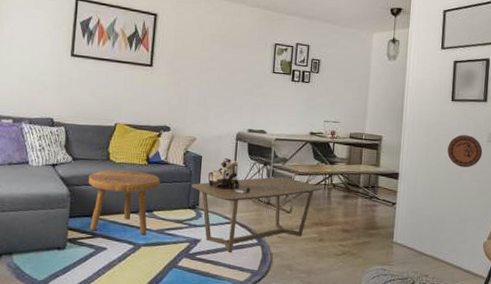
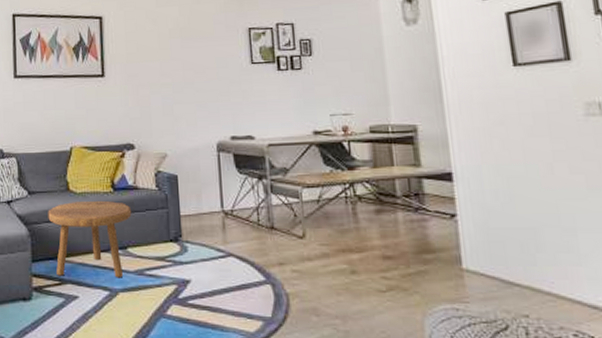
coffee table: present [191,177,323,253] -> none [169,193,344,296]
ruined building: present [207,158,250,194] -> none [188,175,245,219]
decorative plate: present [447,135,483,168] -> none [521,110,581,156]

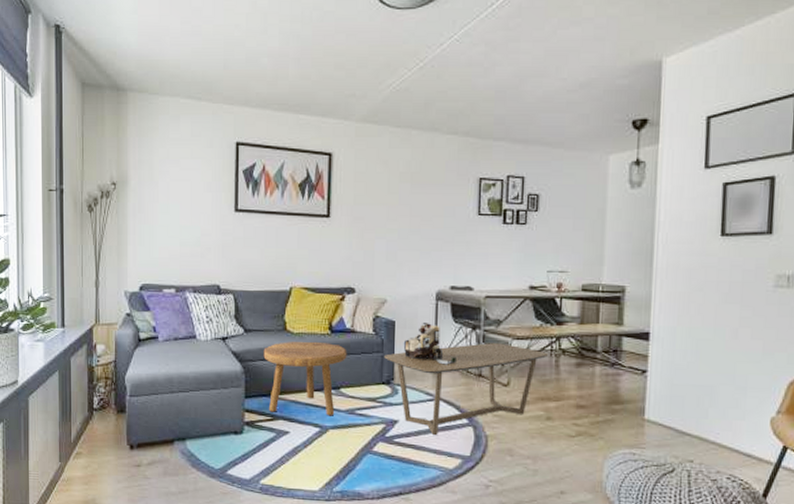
coffee table: none [169,193,344,296] -> present [383,343,549,436]
ruined building: none [188,175,245,219] -> present [403,323,456,365]

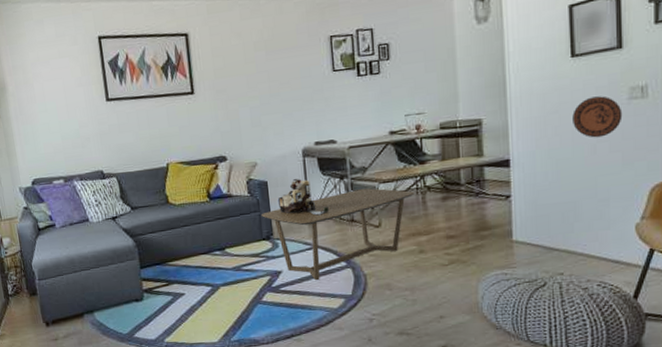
footstool: present [263,341,347,416] -> none [151,209,228,278]
decorative plate: none [717,279,767,322] -> present [572,96,623,138]

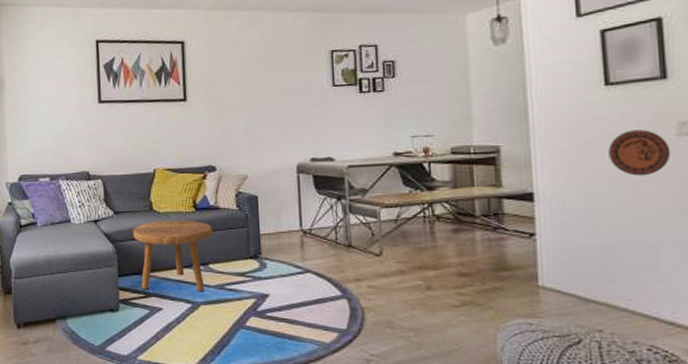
footstool: none [151,209,228,278] -> present [133,219,213,292]
coffee table: present [260,188,415,281] -> none [249,212,422,309]
ruined building: present [277,179,329,216] -> none [267,196,324,237]

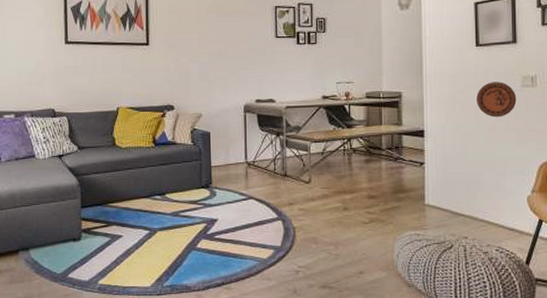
footstool: present [133,219,213,292] -> none [96,154,170,219]

